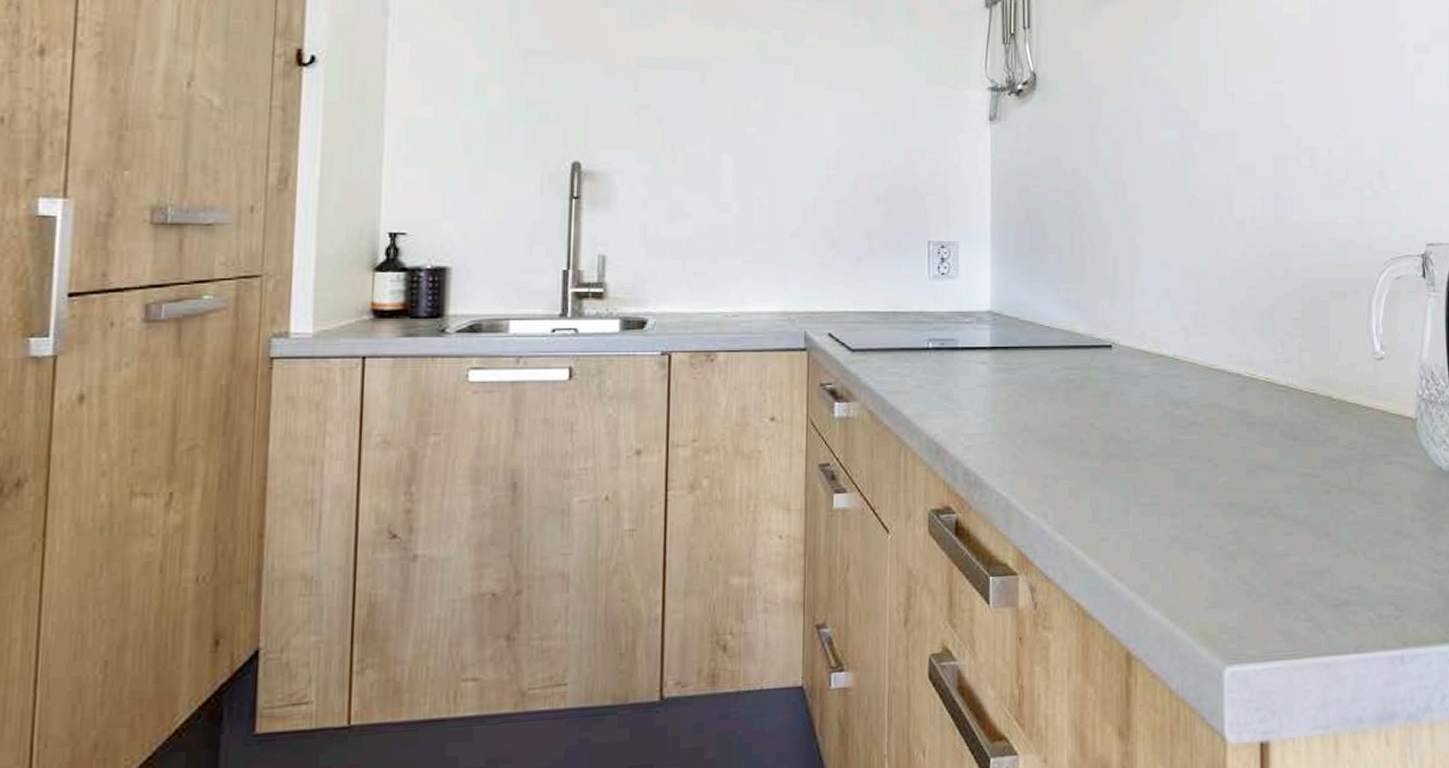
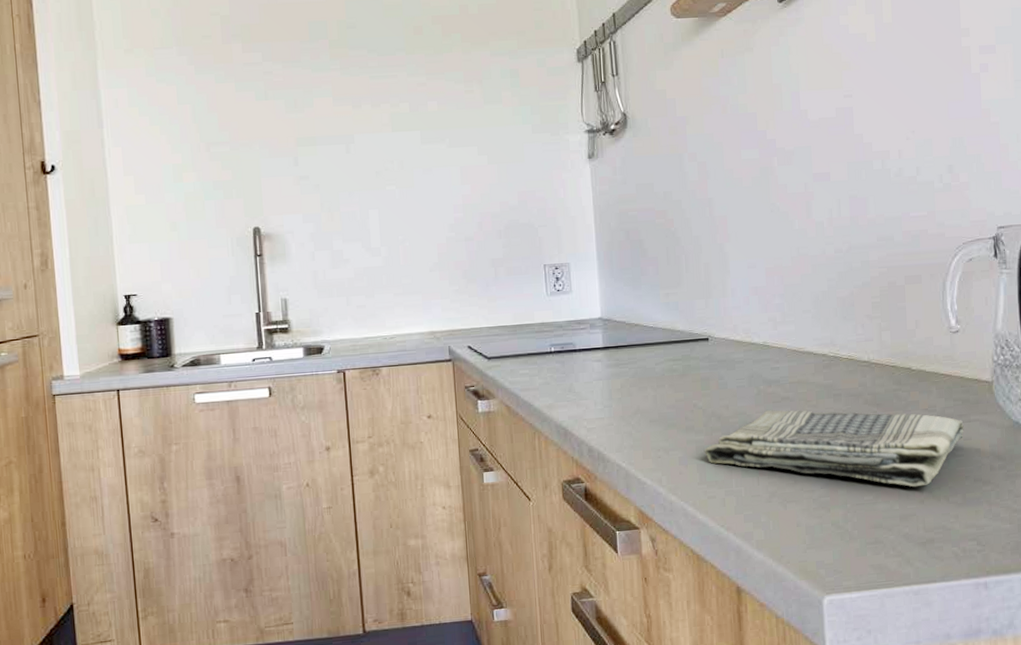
dish towel: none [1098,435,1385,538] -> present [703,409,964,487]

